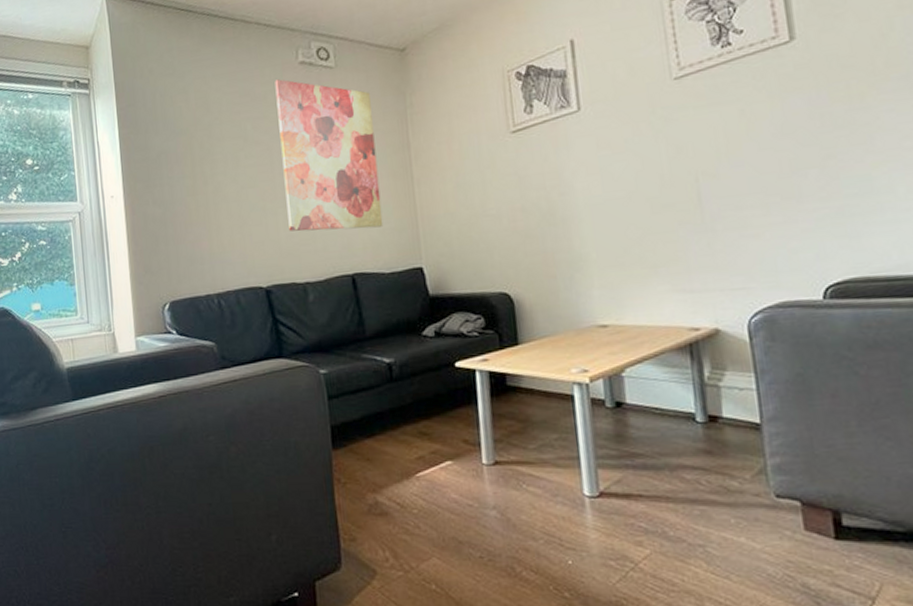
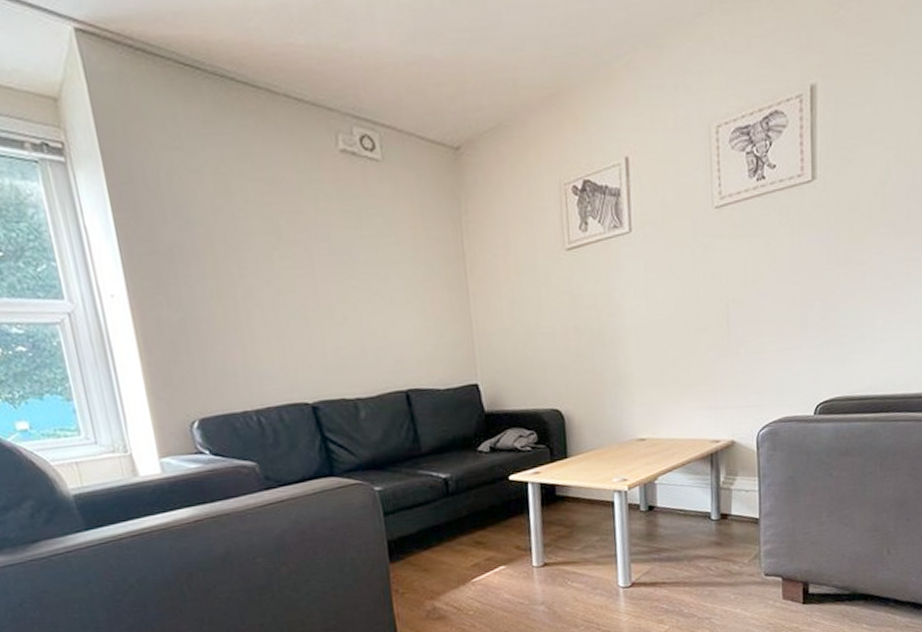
wall art: present [275,79,384,232] -> none [311,168,438,344]

